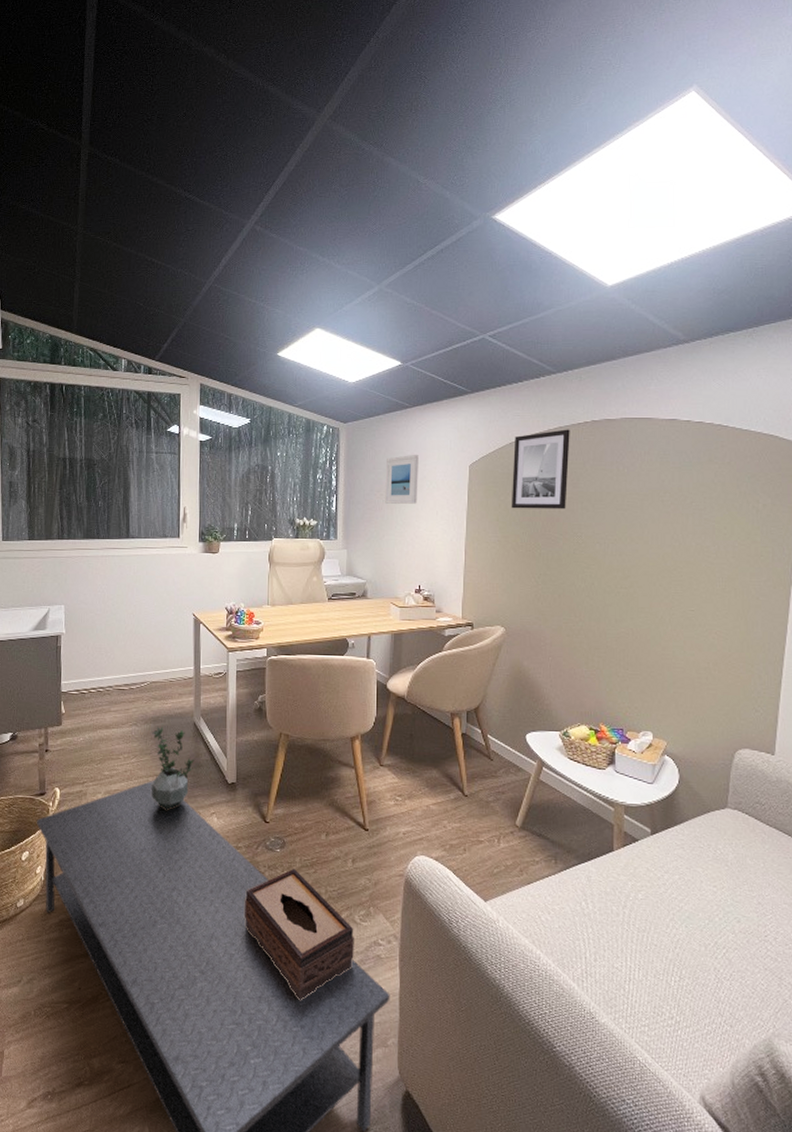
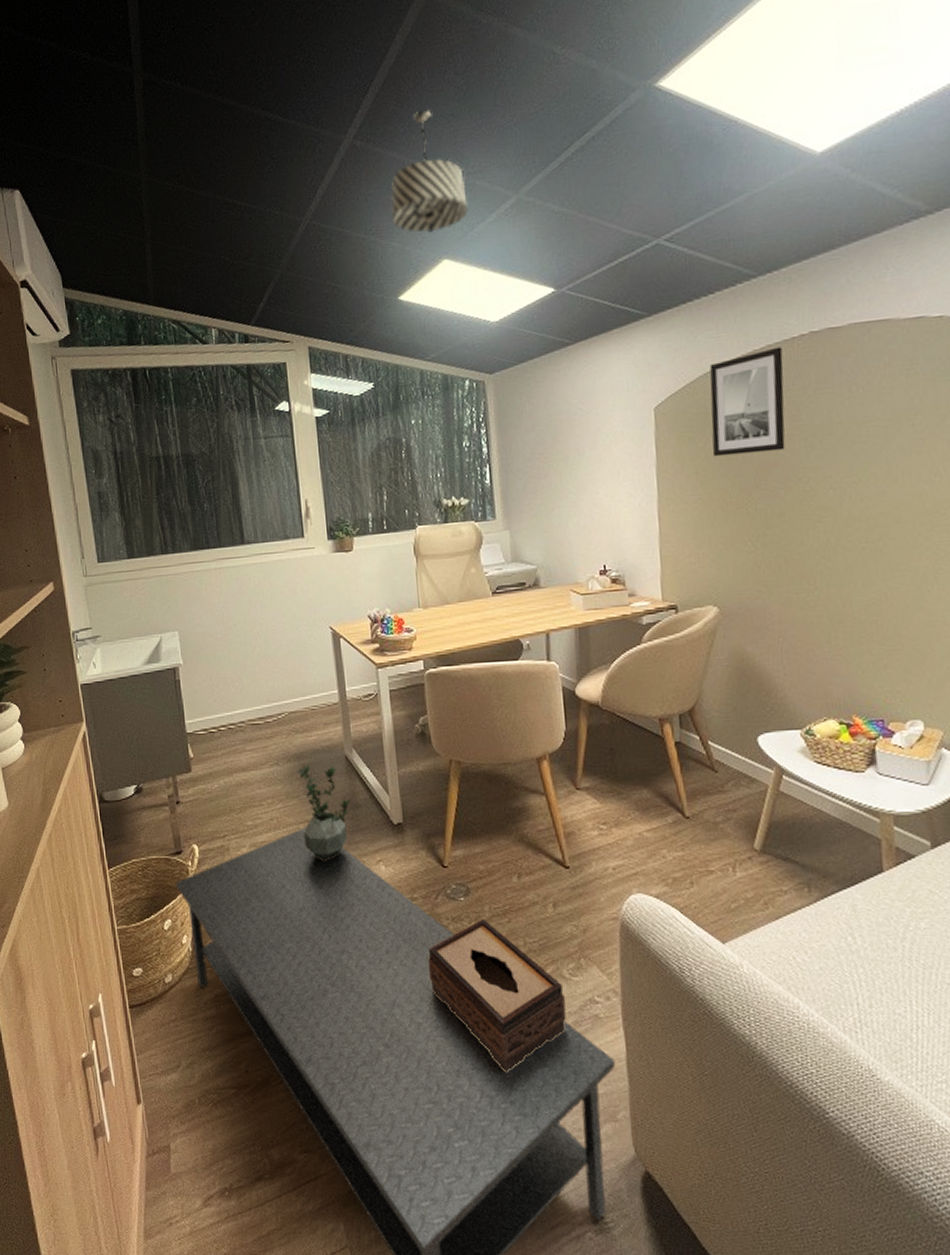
pendant light: none [278,209,340,306] -> present [390,109,468,233]
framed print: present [385,454,419,504] -> none [548,401,592,468]

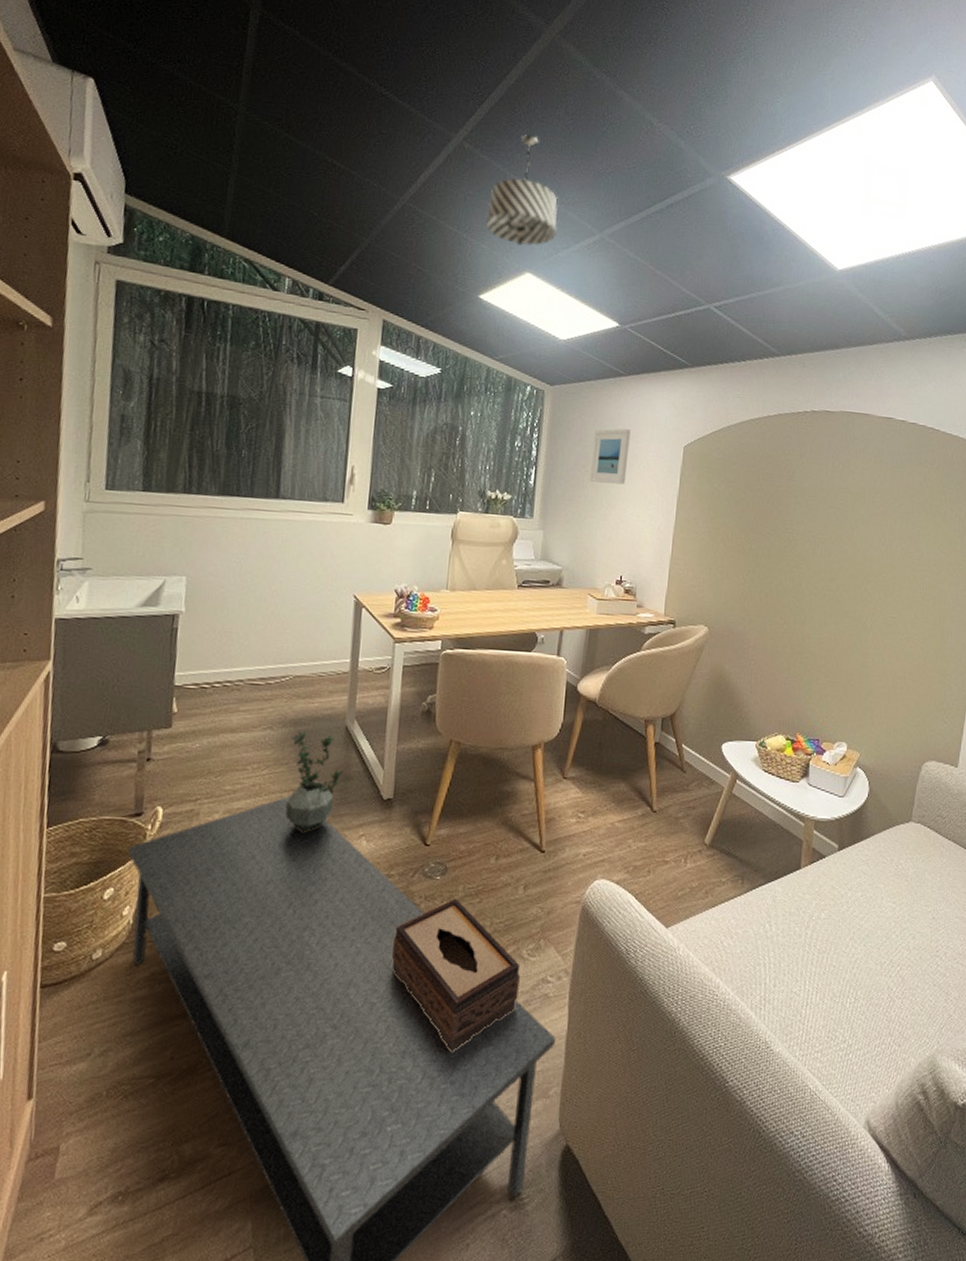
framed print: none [548,401,592,468] -> present [590,428,631,485]
wall art: present [710,346,786,457] -> none [724,417,790,503]

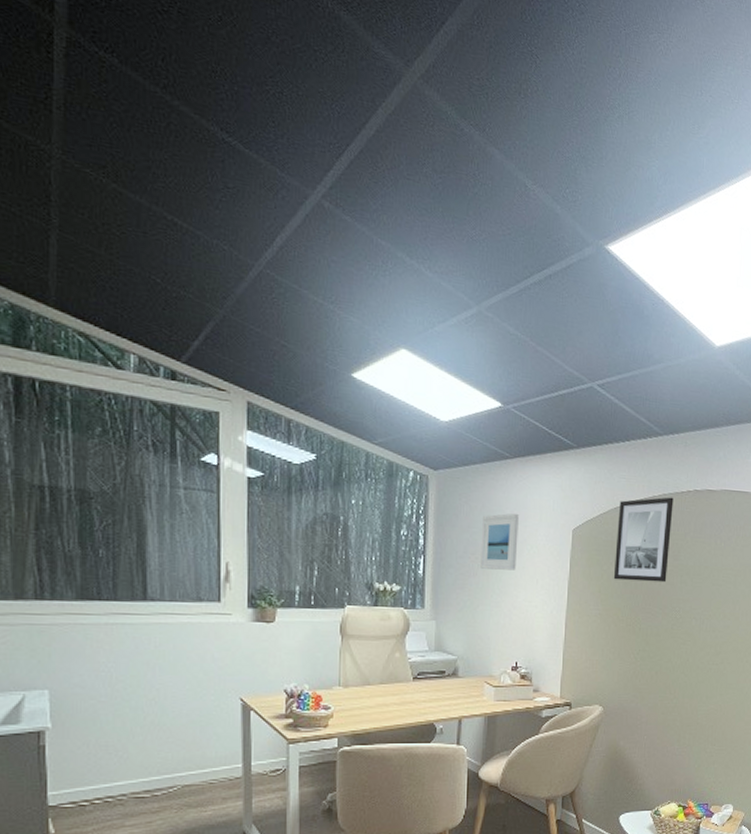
pendant light: present [485,134,558,246] -> none [353,193,431,320]
wall art: none [724,417,790,503] -> present [613,497,674,583]

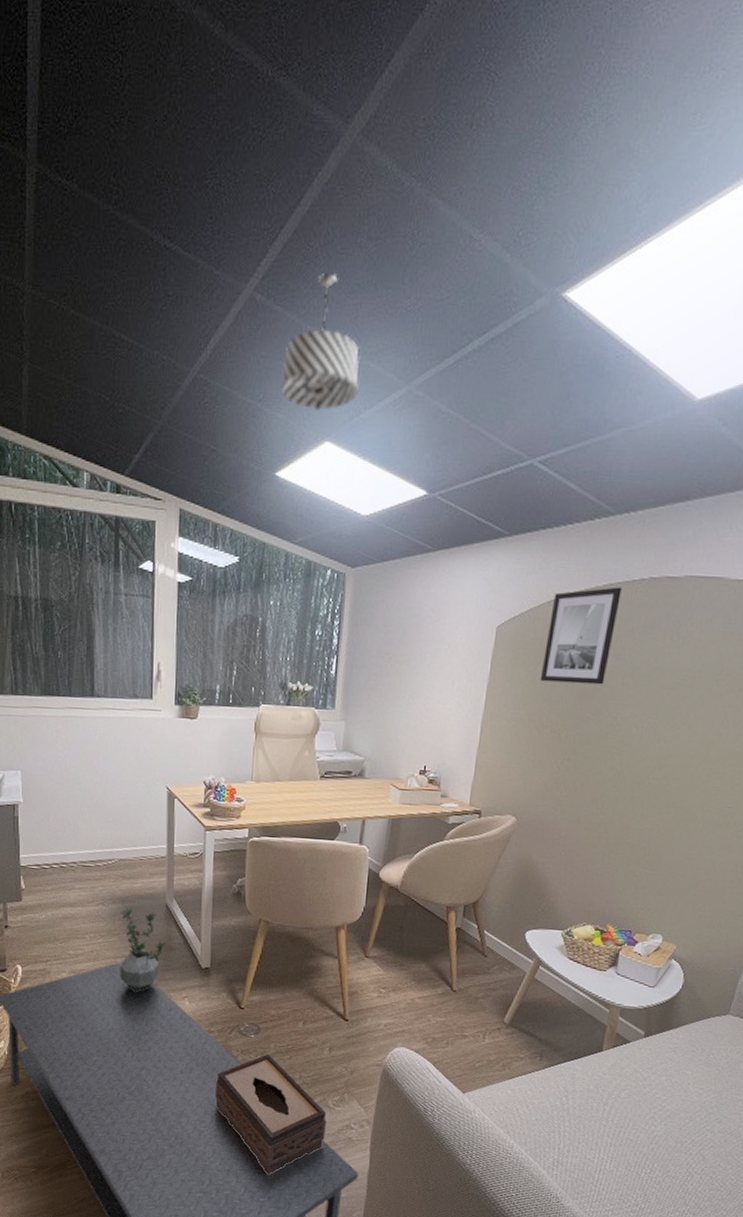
pendant light: none [353,193,431,320] -> present [280,272,360,410]
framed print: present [480,513,519,570] -> none [393,610,438,671]

